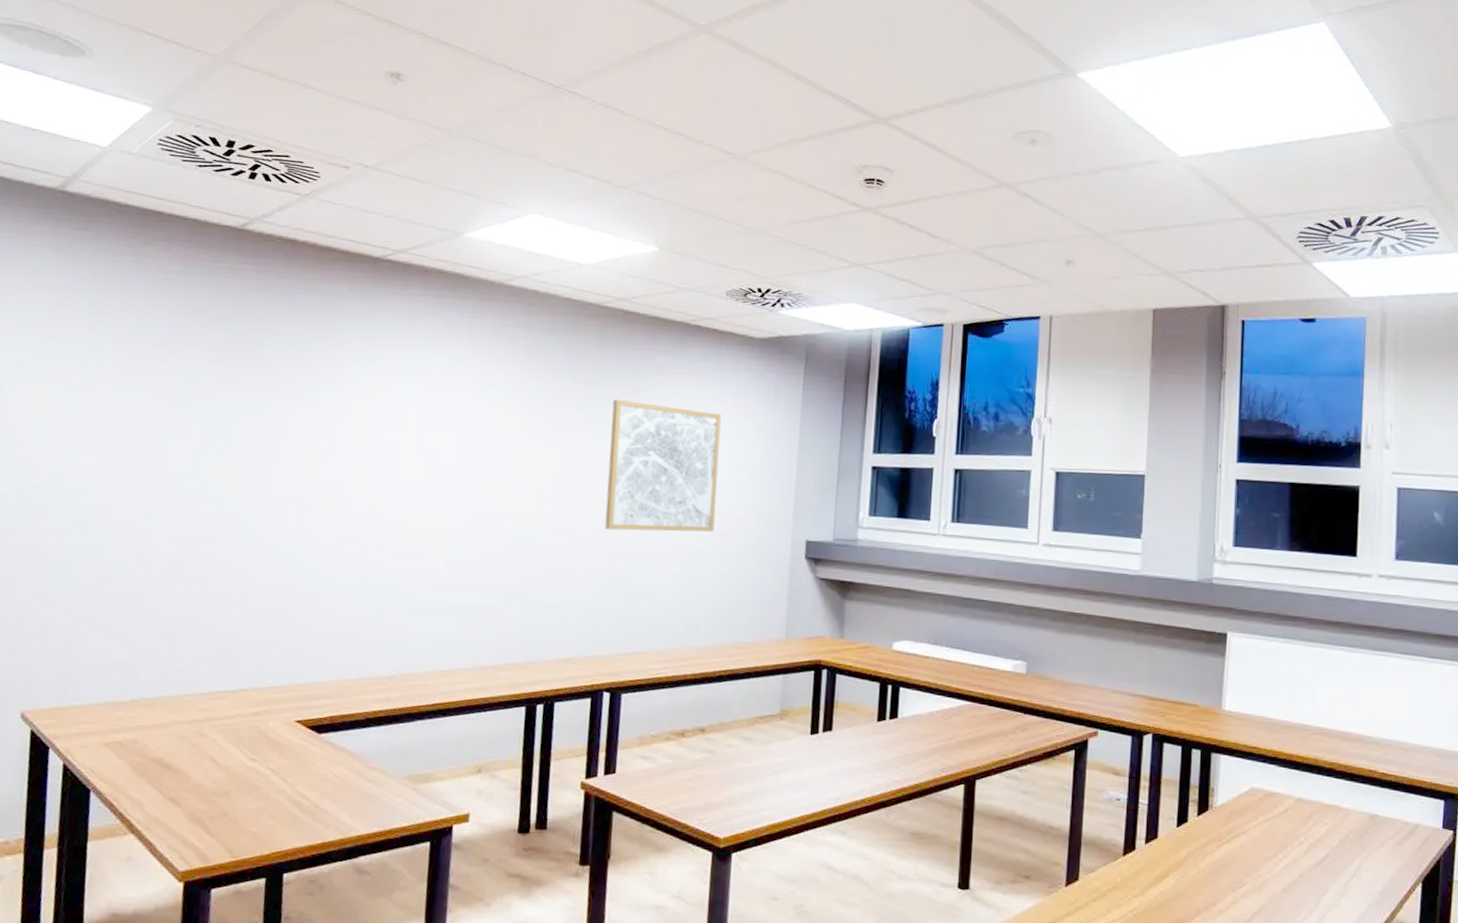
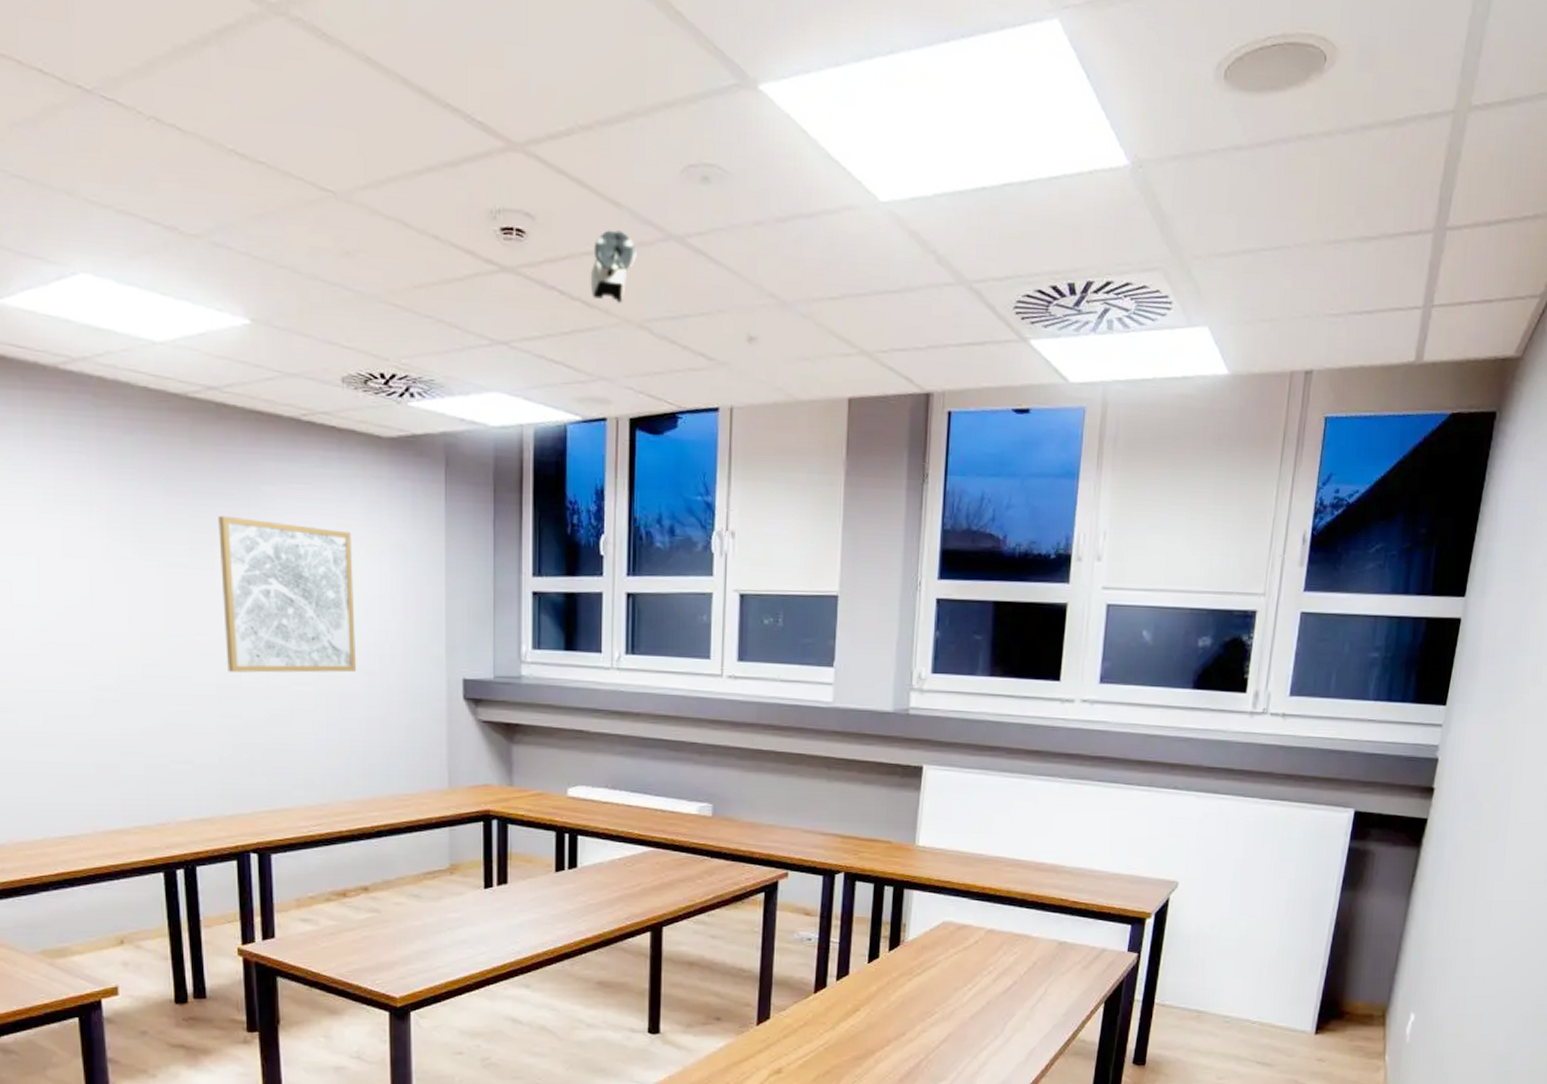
security camera: none [935,179,975,235] -> present [590,229,637,303]

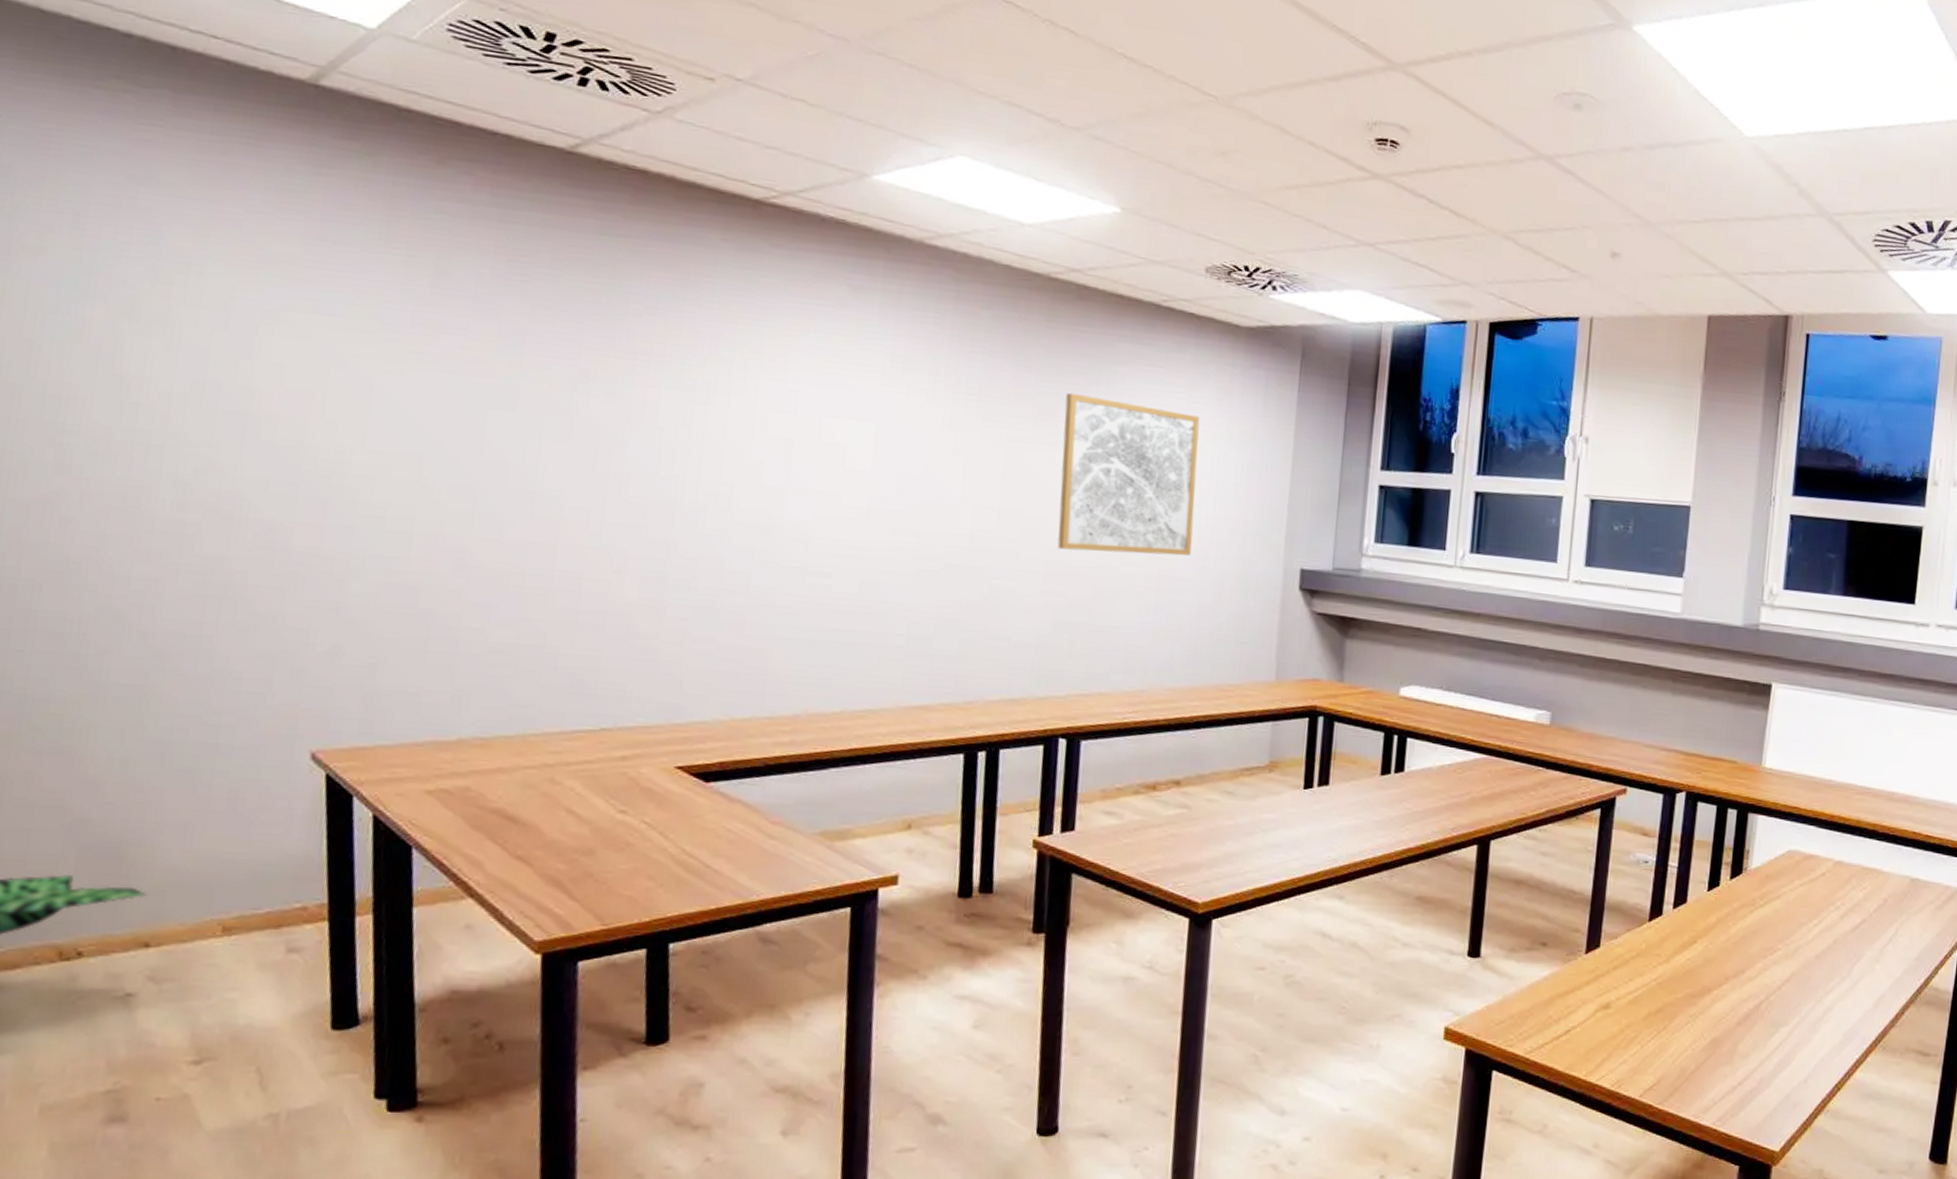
security camera: present [590,229,637,303] -> none [1459,146,1507,214]

